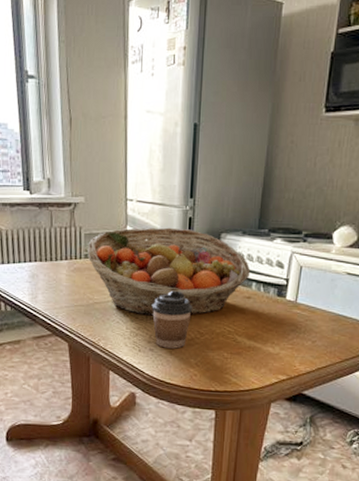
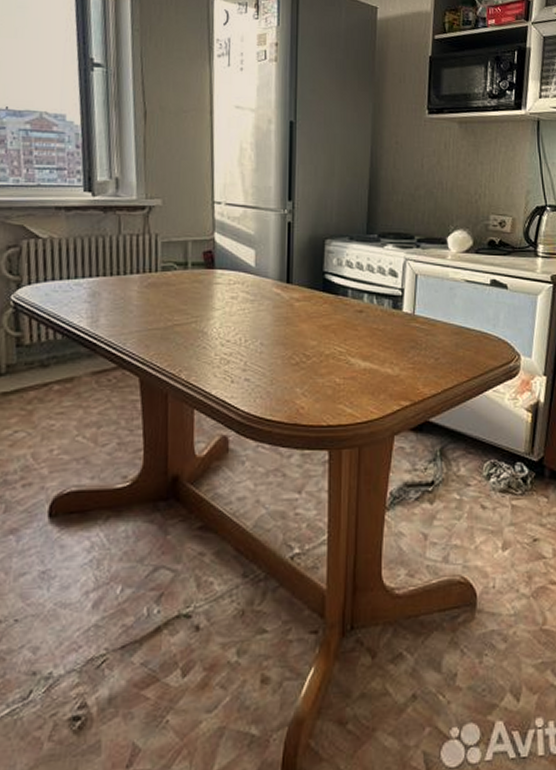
fruit basket: present [87,227,251,316] -> none [165,233,361,338]
coffee cup: present [151,290,192,349] -> none [246,306,295,377]

